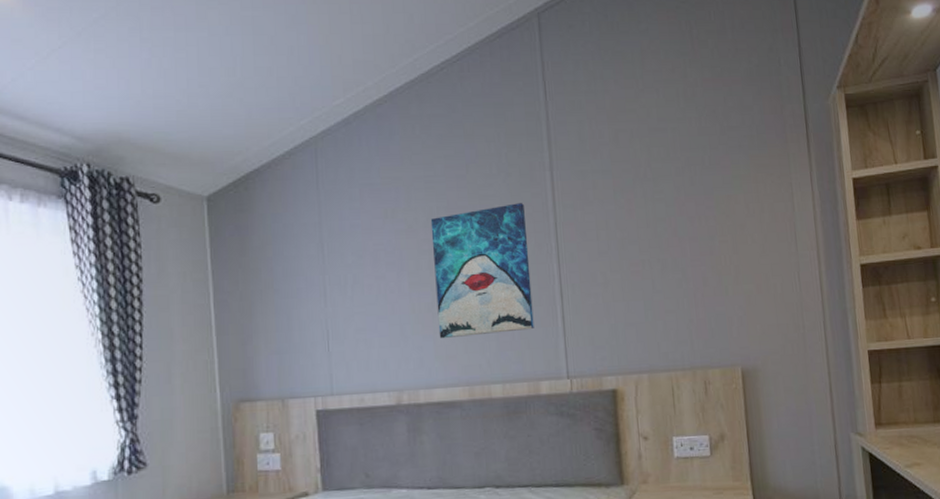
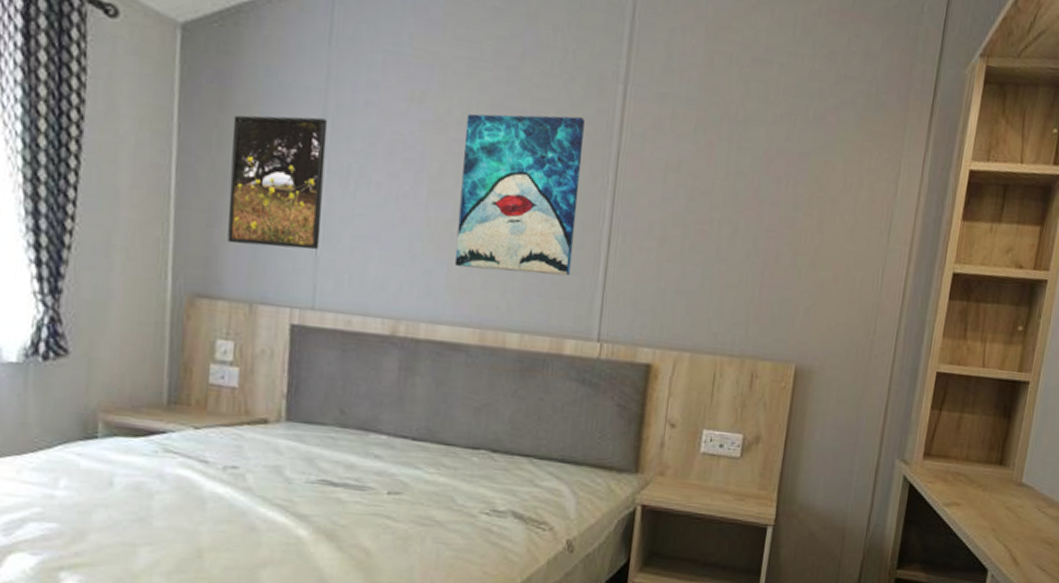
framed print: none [252,244,330,355] -> present [227,115,328,250]

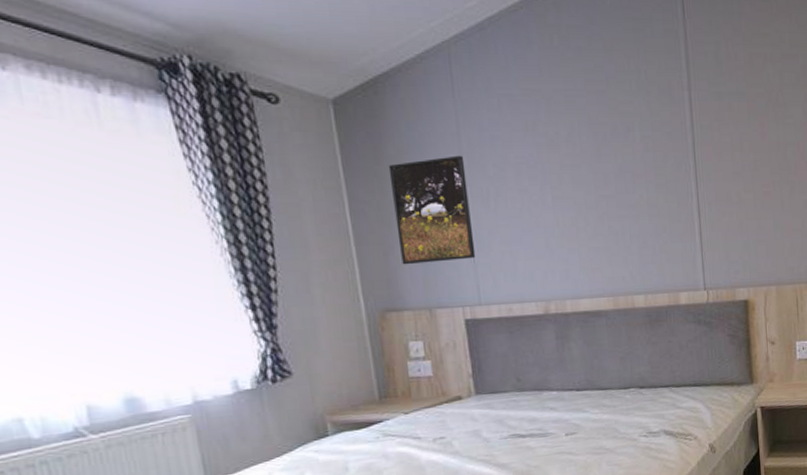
wall art: present [454,114,585,276] -> none [571,122,674,252]

